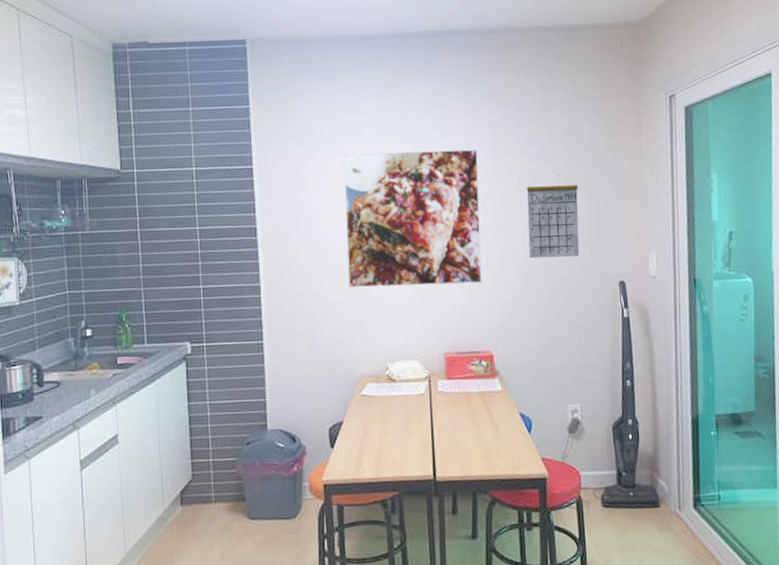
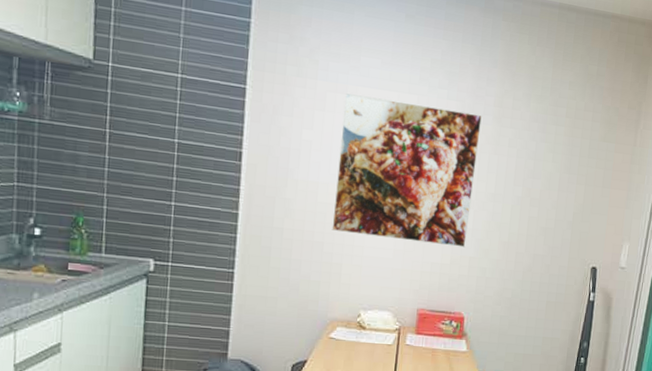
calendar: present [526,170,580,259] -> none [514,151,571,238]

